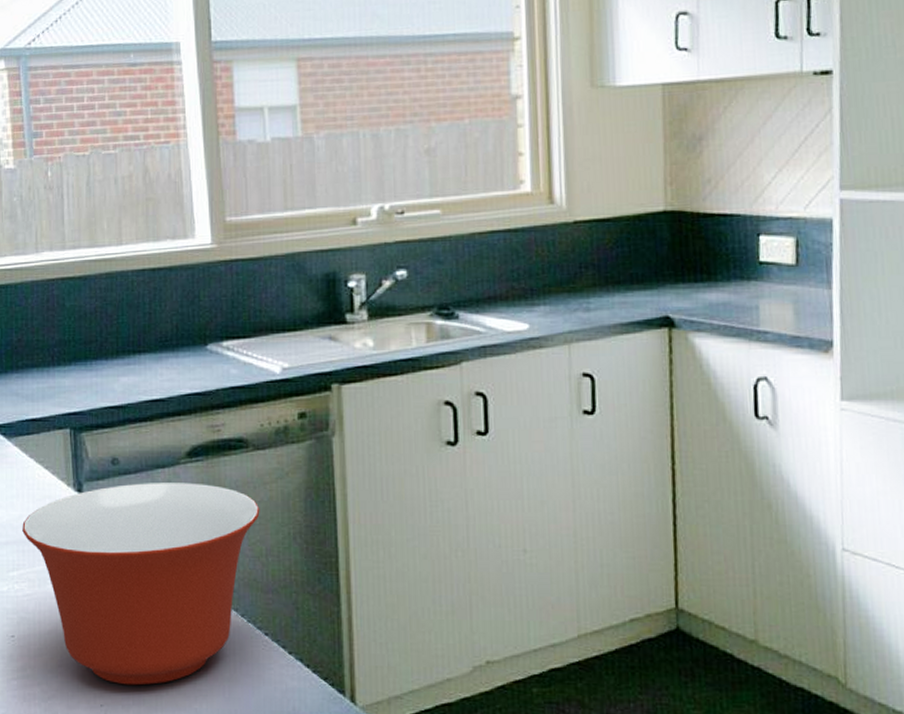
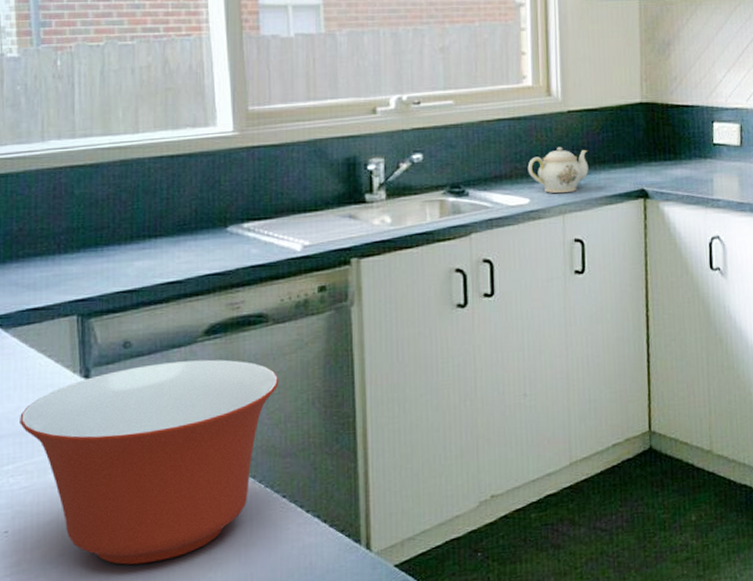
teapot: none [526,264,600,319] -> present [527,147,589,194]

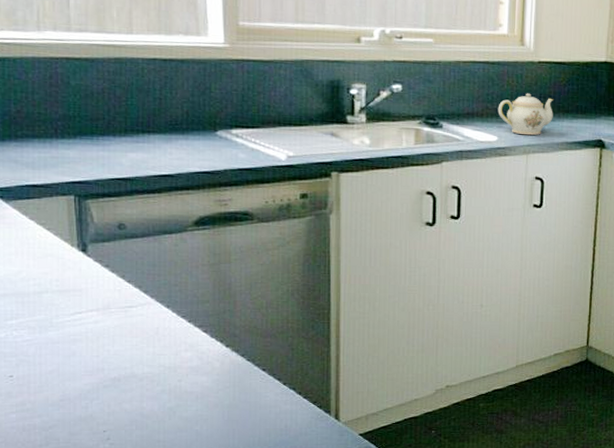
mixing bowl: present [20,359,279,565] -> none [22,246,262,414]

